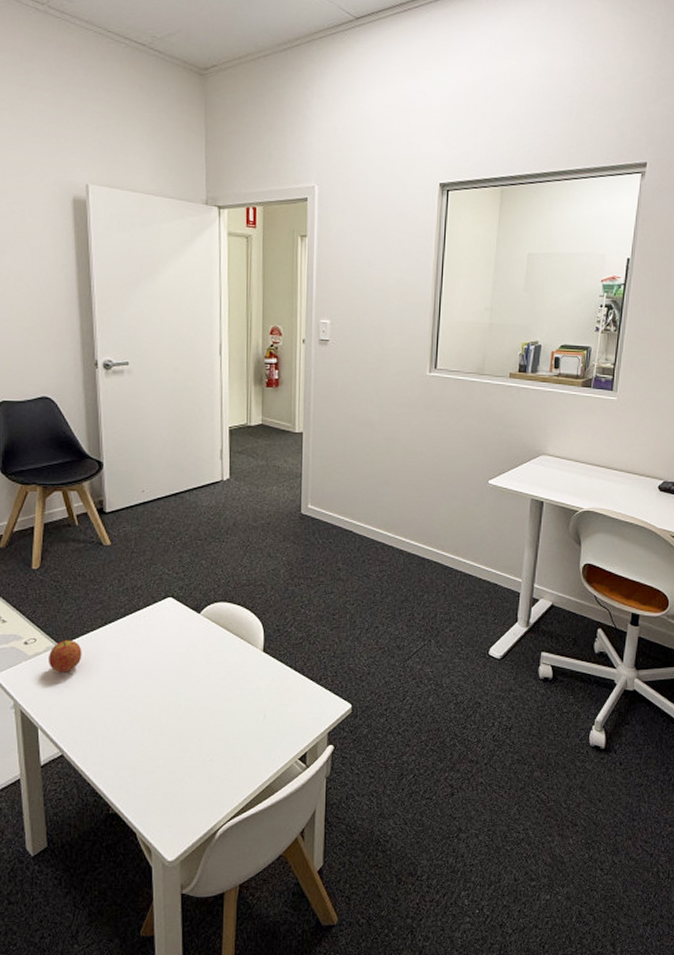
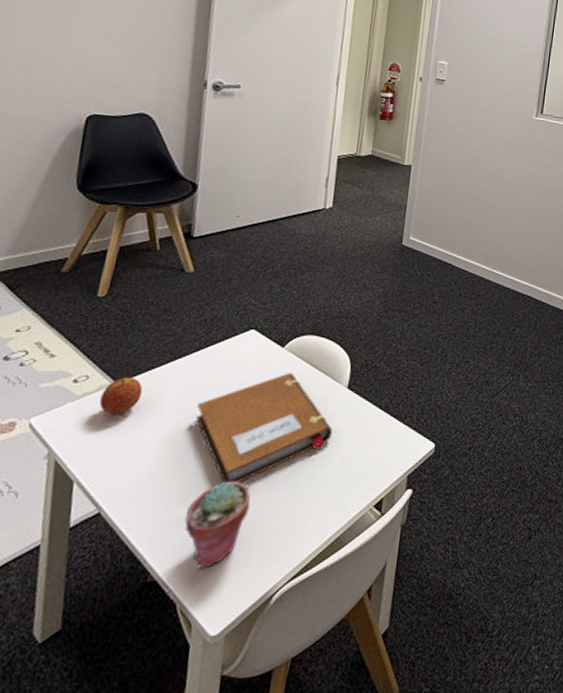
notebook: none [130,637,253,735] -> present [195,373,333,484]
potted succulent: none [133,732,188,805] -> present [184,481,251,569]

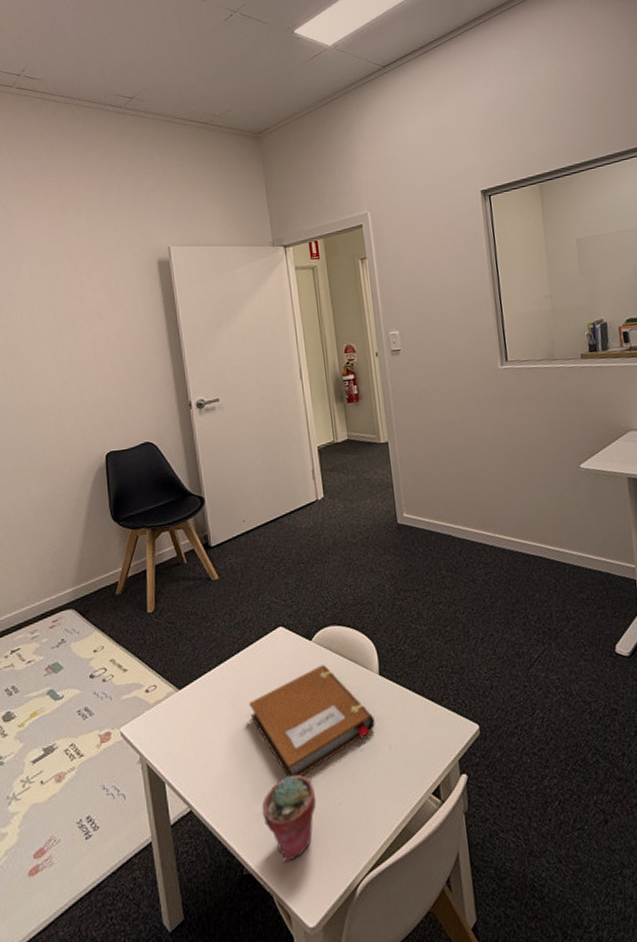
fruit: present [99,375,143,415] -> none [169,682,202,720]

